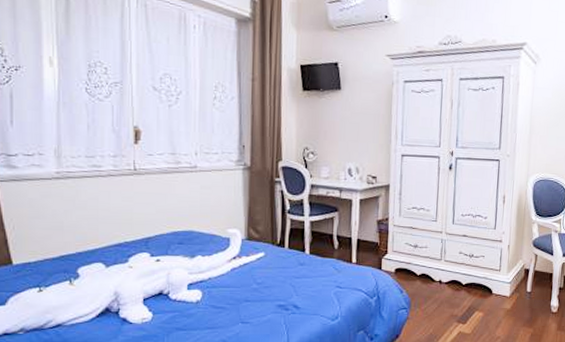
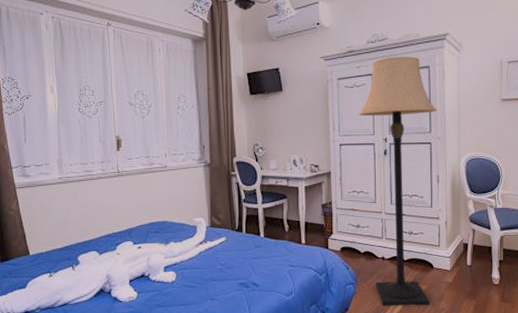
lamp: none [424,62,509,333] -> present [358,56,437,306]

